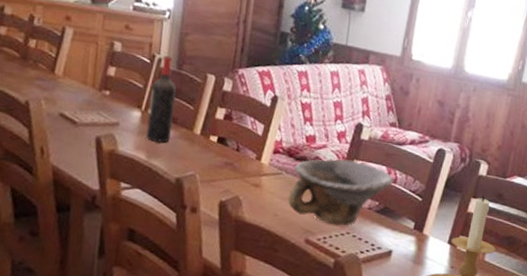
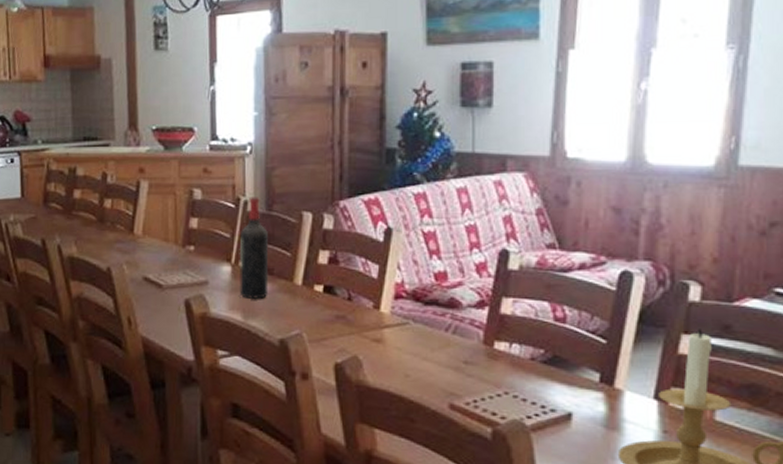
bowl: present [287,159,394,226] -> none [420,298,562,384]

